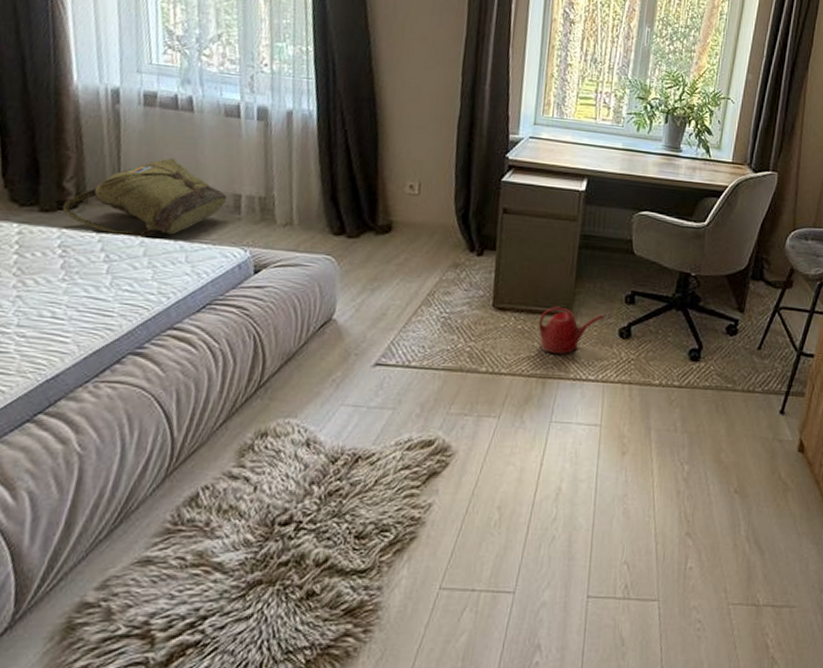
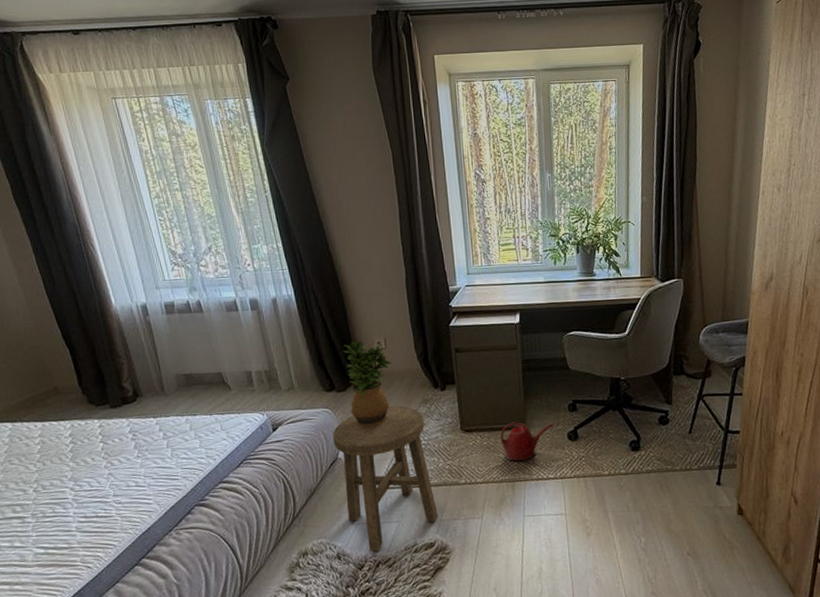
backpack: present [63,157,227,237] -> none [126,351,241,417]
stool: none [329,265,450,442] -> present [333,405,438,552]
potted plant: none [359,180,424,287] -> present [343,341,393,428]

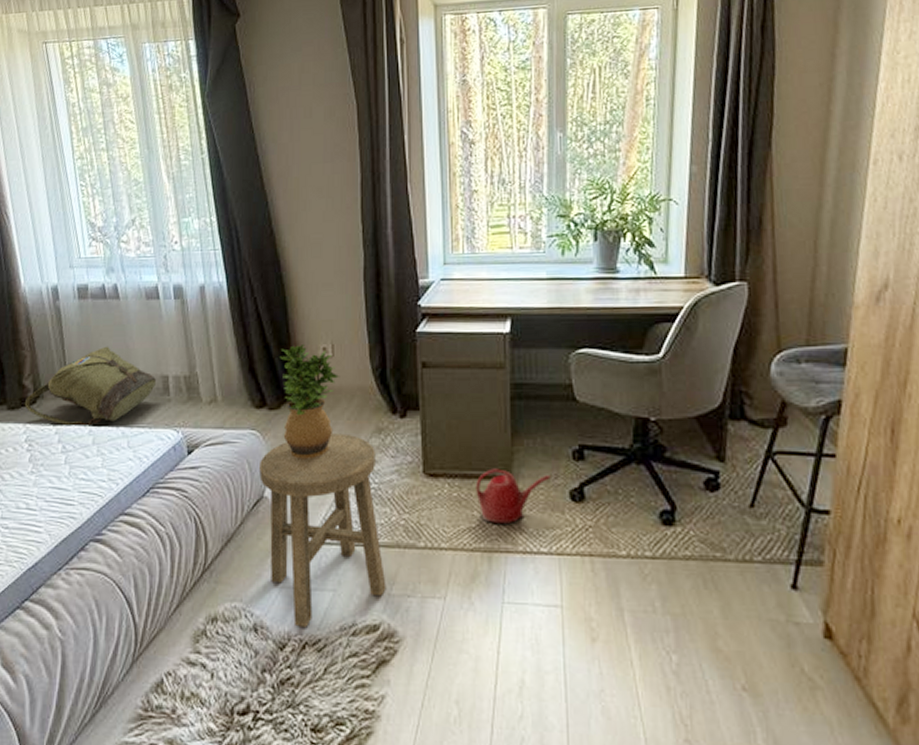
backpack: none [126,351,241,417] -> present [25,346,156,426]

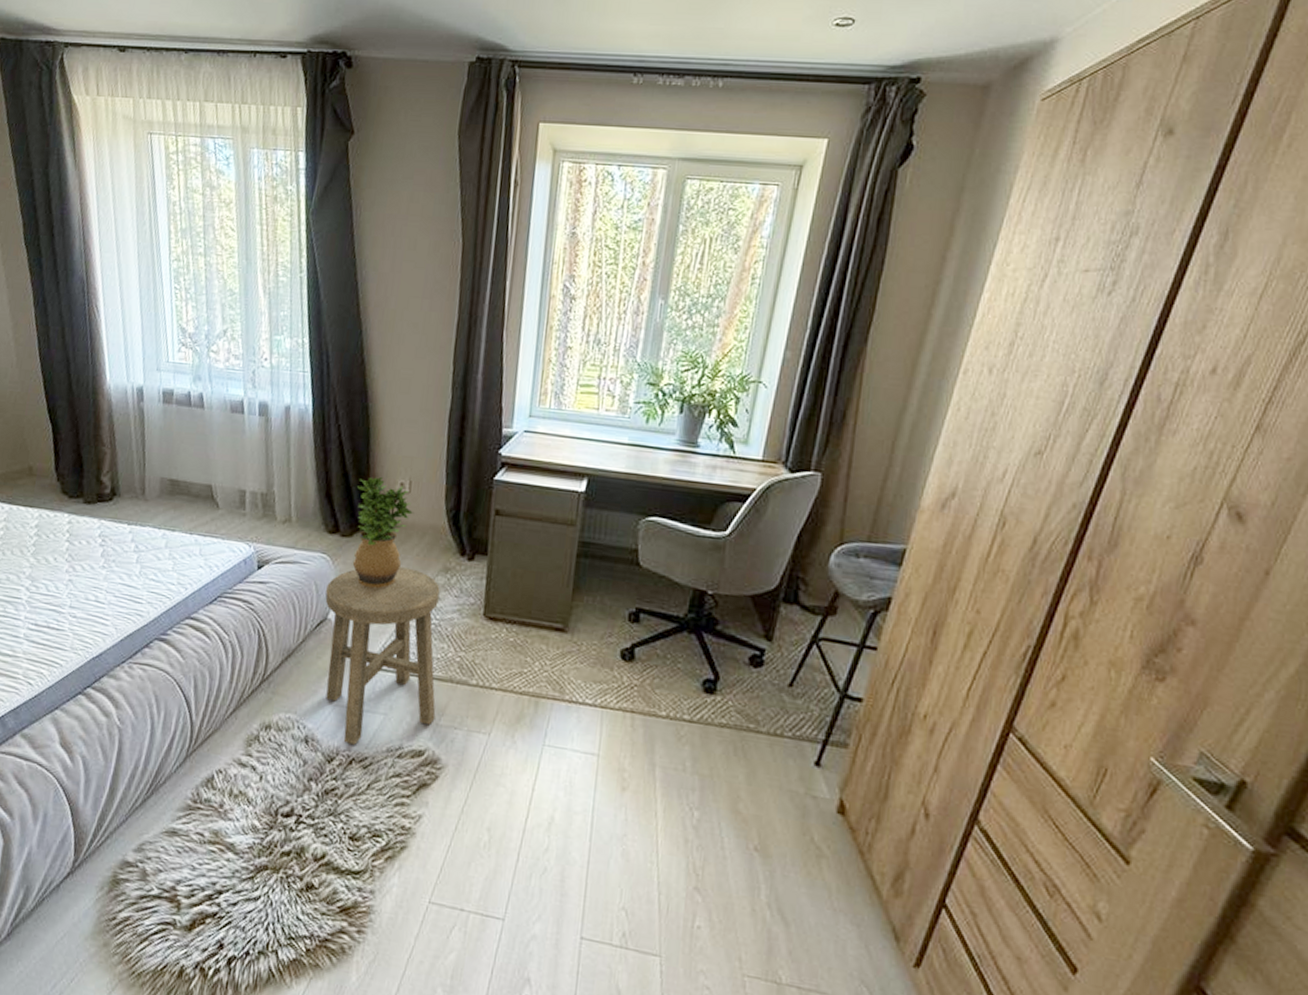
backpack: present [25,346,156,426] -> none [101,453,233,530]
watering can: present [476,468,551,525] -> none [531,619,605,674]

